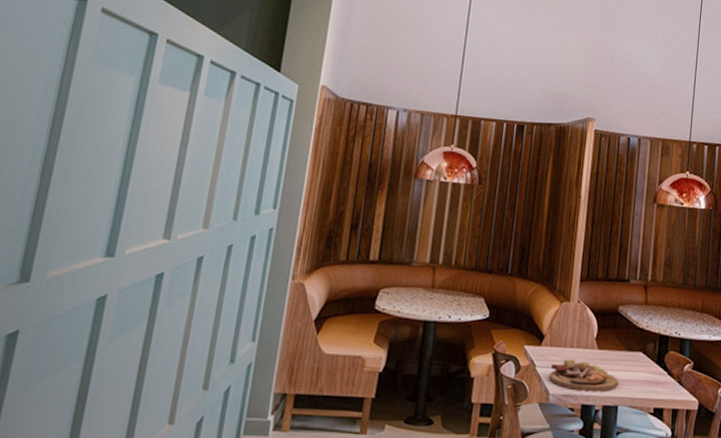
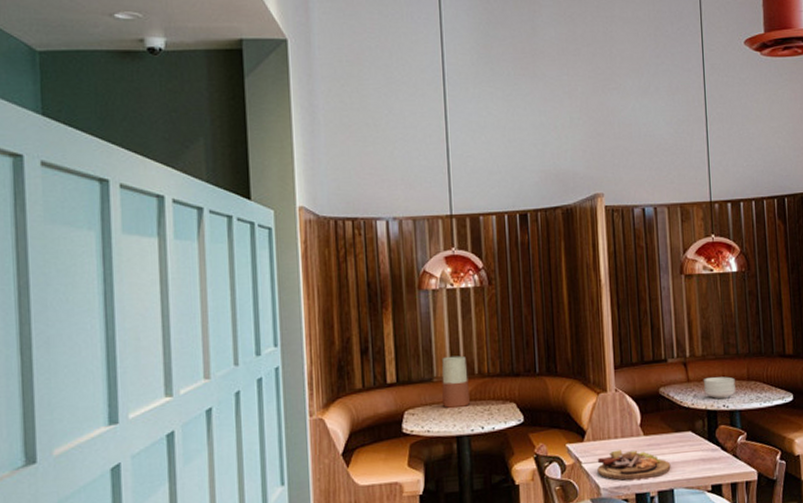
vase: none [417,244,446,295] -> present [441,355,470,409]
bowl: none [659,304,690,326] -> present [703,376,736,399]

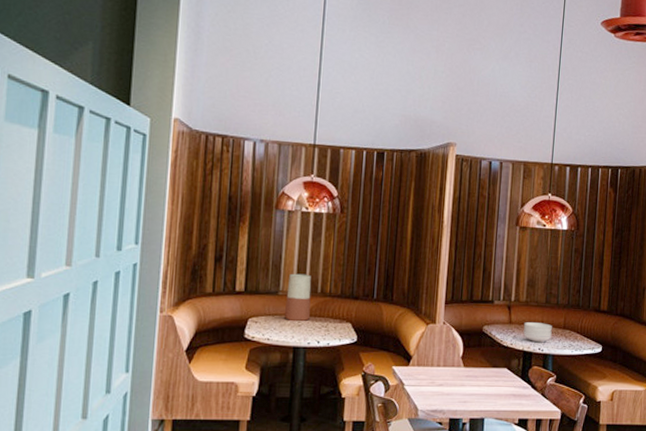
food platter: present [597,450,671,481] -> none [418,377,485,407]

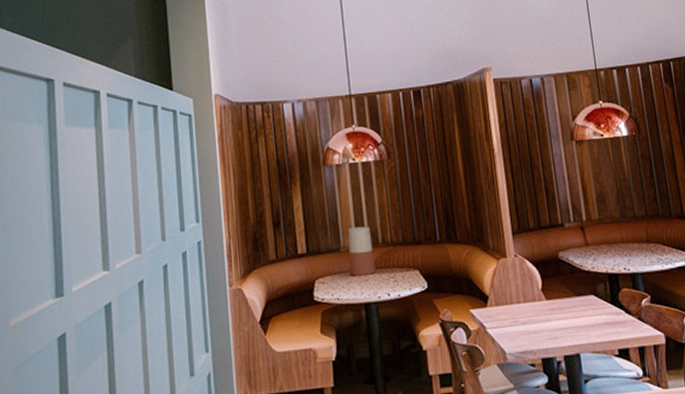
bowl: present [523,322,552,343] -> none [601,239,636,262]

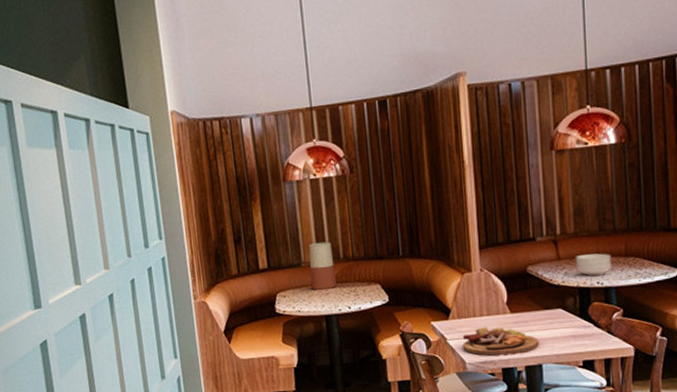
food platter: none [501,314,576,345] -> present [462,327,539,356]
bowl: none [601,239,636,262] -> present [575,253,611,277]

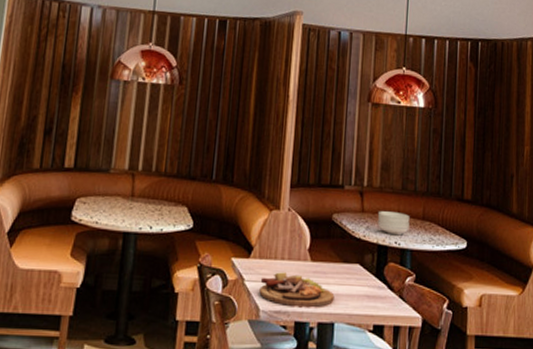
vase: present [308,241,336,291] -> none [115,149,146,204]

